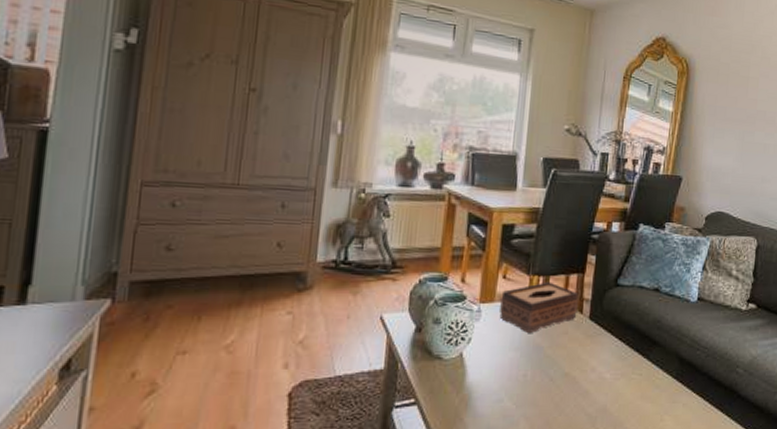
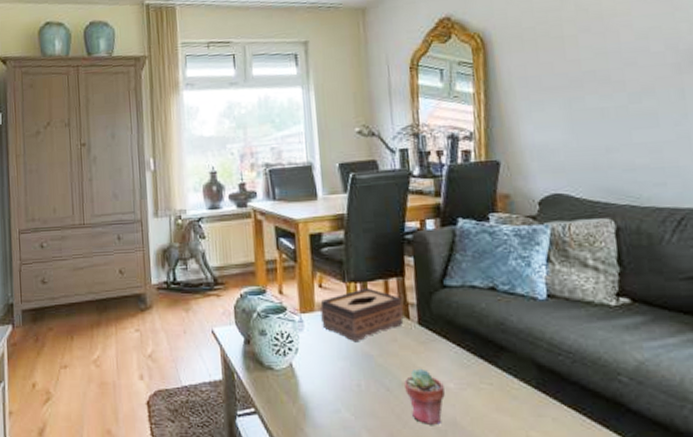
potted succulent: none [567,360,602,412] -> present [404,368,445,425]

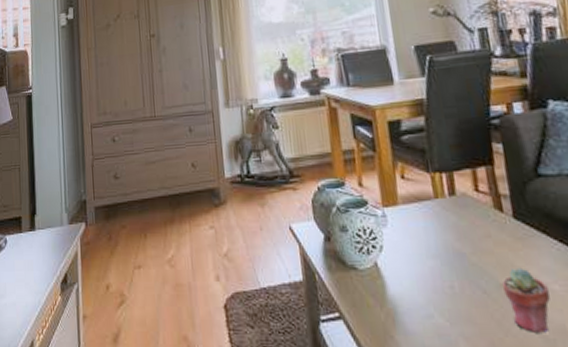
tissue box: present [320,287,403,343] -> none [404,178,496,239]

